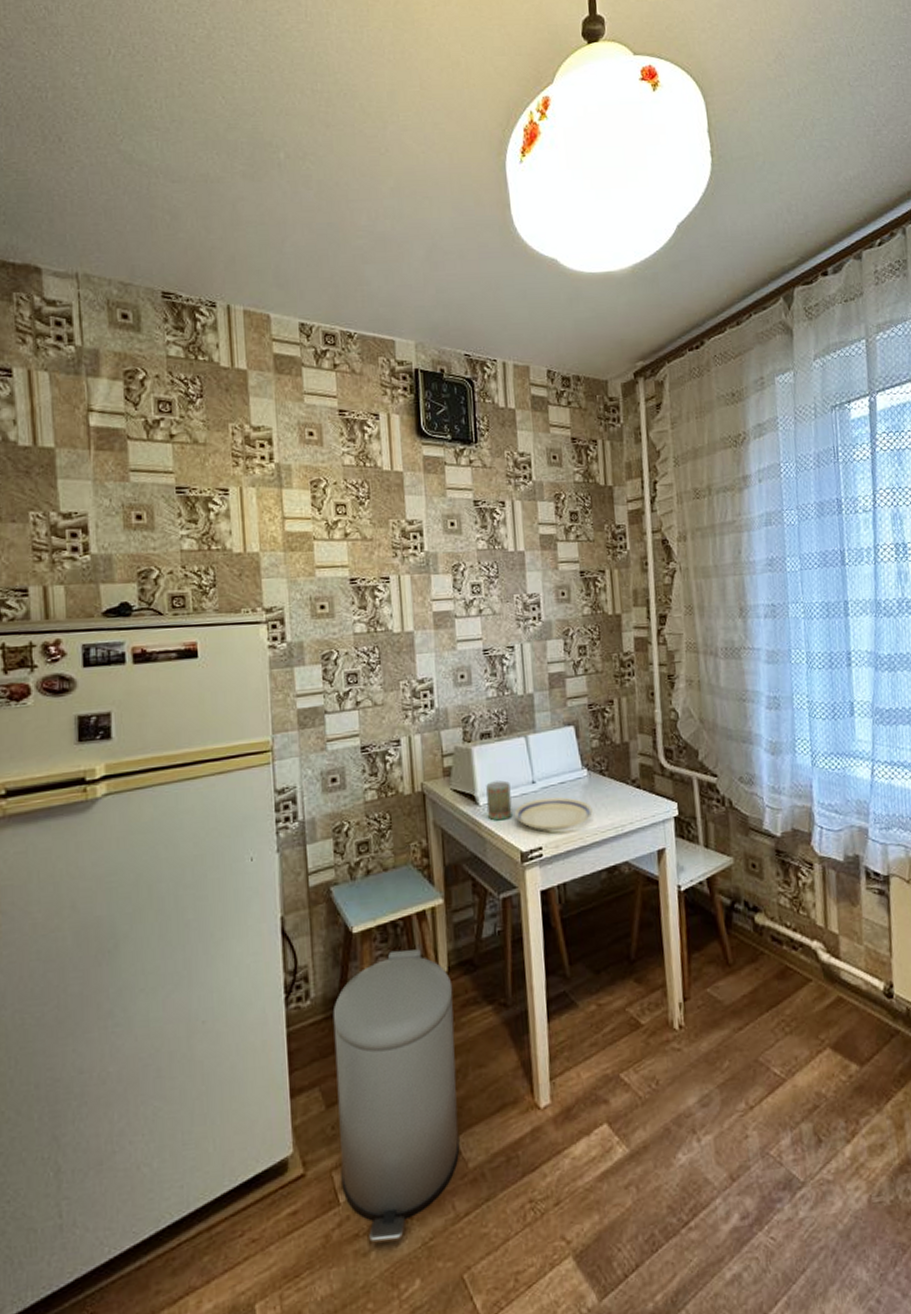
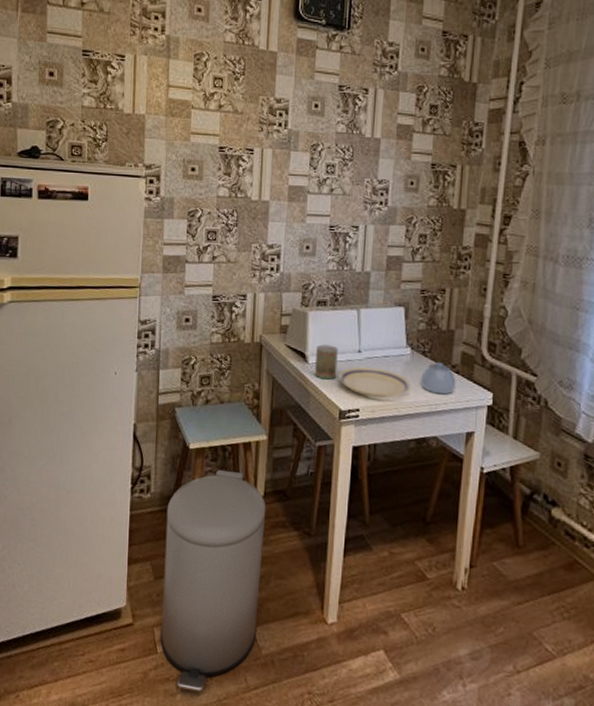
sugar bowl: none [601,778,639,815] -> present [419,361,456,395]

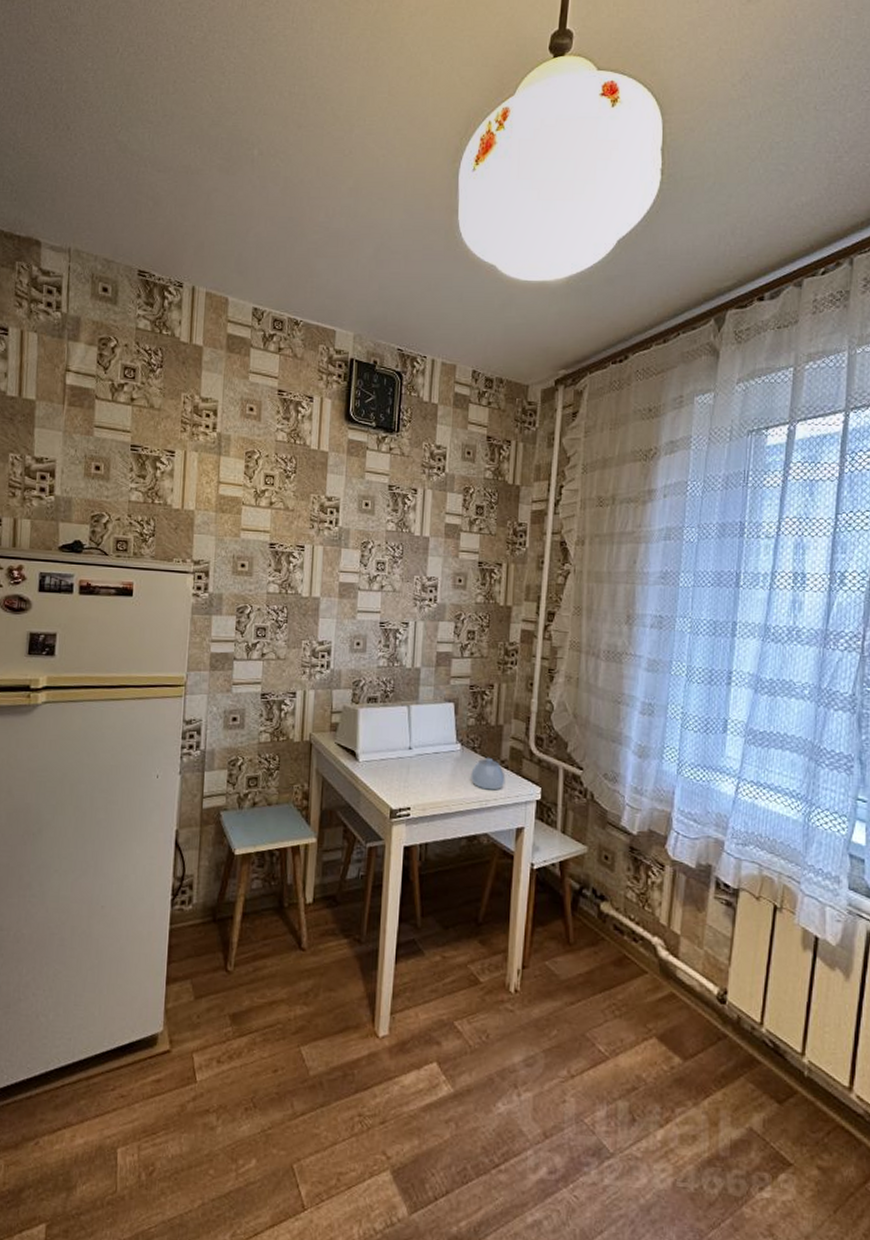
pedal bin: present [160,469,266,693] -> none [200,875,315,1124]
mug: present [314,344,338,380] -> none [364,742,389,778]
plate: present [338,366,411,399] -> none [389,763,461,797]

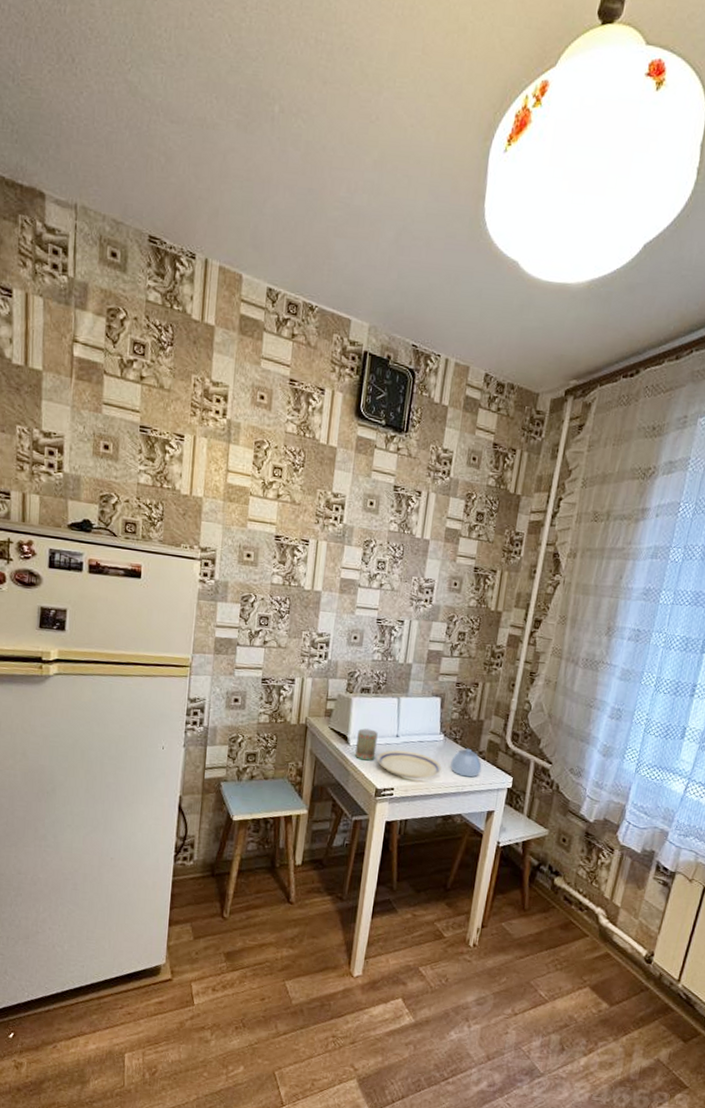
mug: none [364,742,389,778] -> present [354,728,378,761]
plate: none [389,763,461,797] -> present [376,750,442,780]

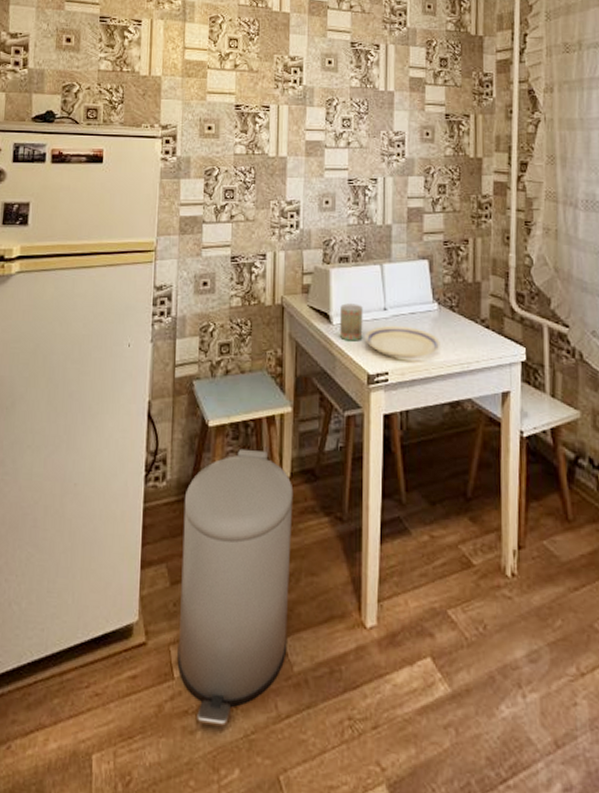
pedal bin: none [197,839,303,1039] -> present [177,448,294,727]
sugar bowl: present [449,747,482,778] -> none [449,316,487,352]

